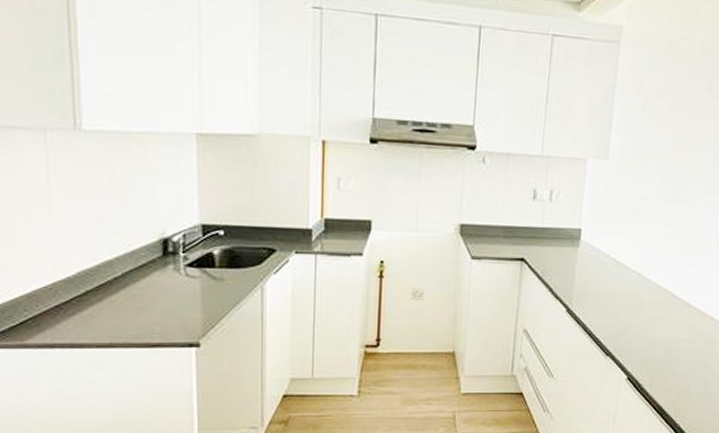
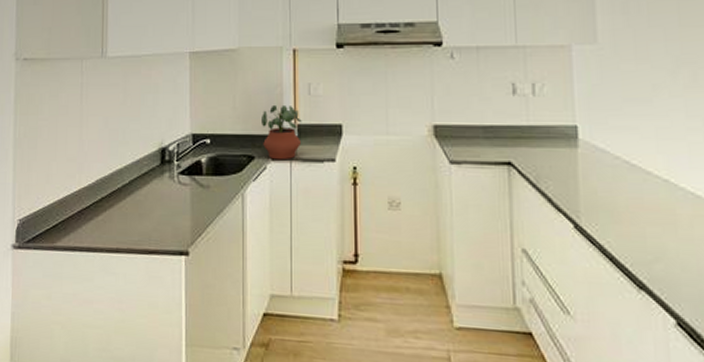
potted plant: none [285,197,329,254] -> present [262,104,302,161]

